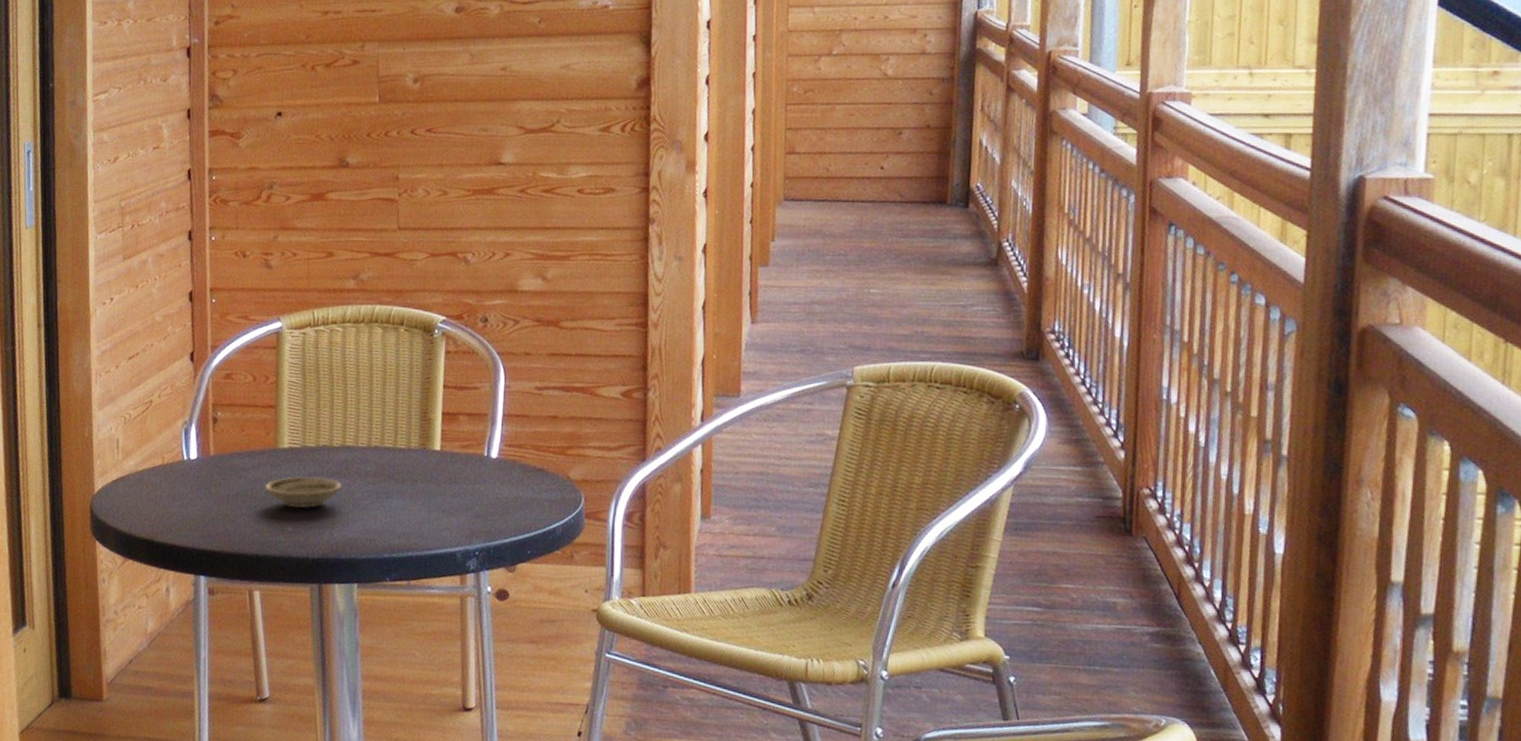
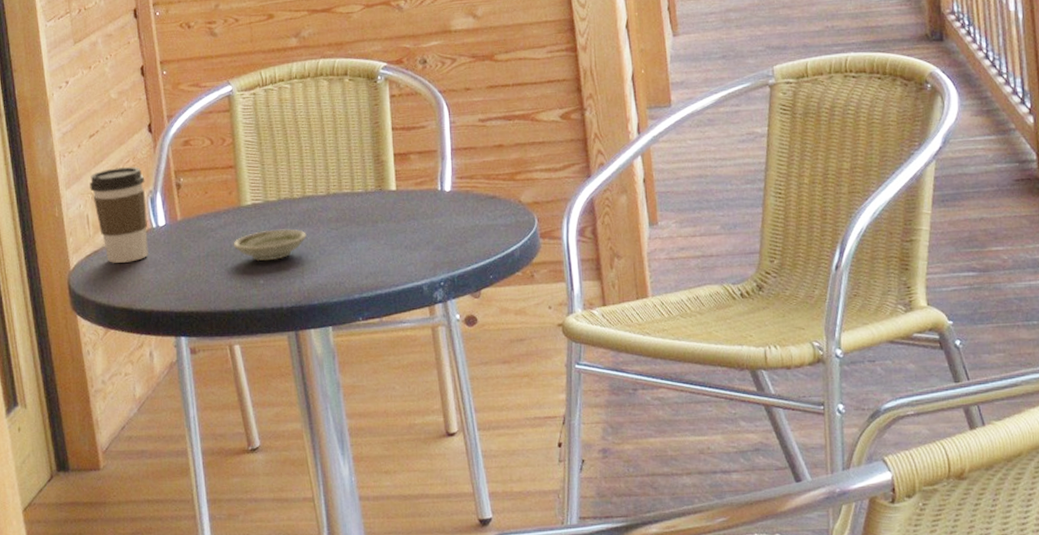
coffee cup: none [123,393,181,493] -> present [89,167,149,263]

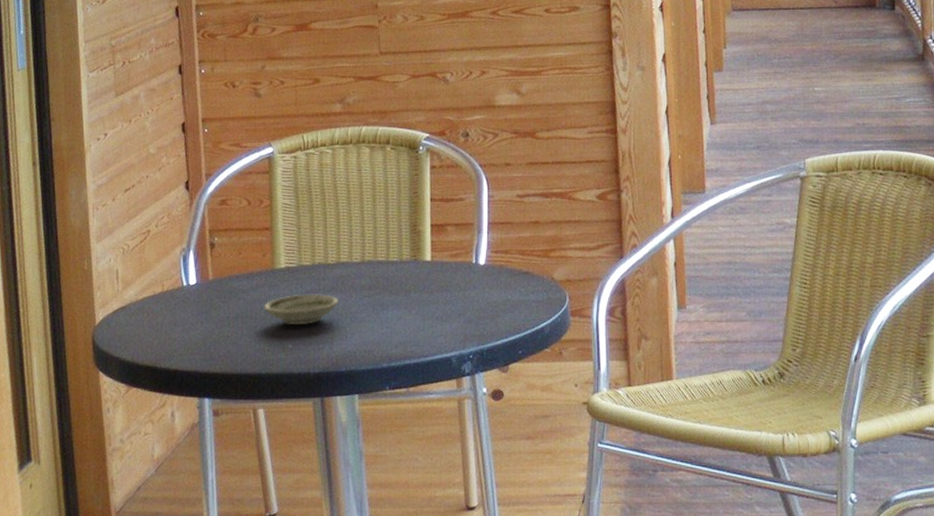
coffee cup: present [89,167,149,263] -> none [121,224,179,320]

